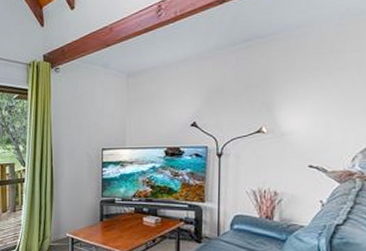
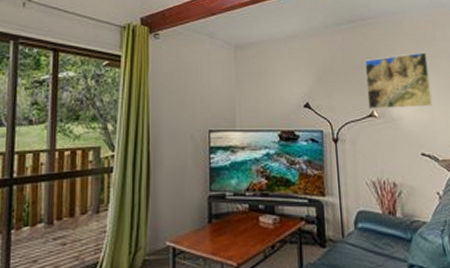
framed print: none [257,65,331,126] -> present [365,52,432,109]

